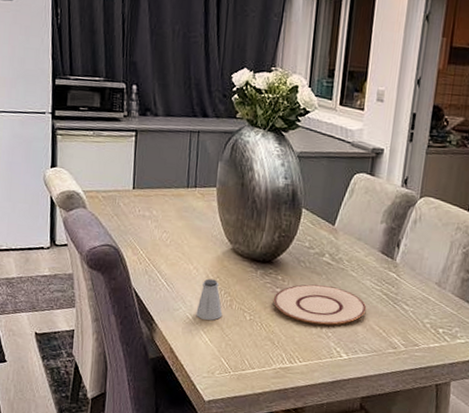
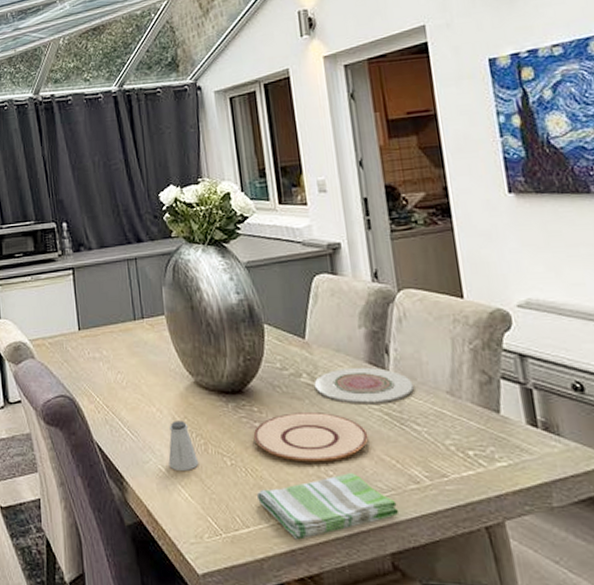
dish towel: none [265,336,376,382] -> present [256,473,399,540]
plate: none [333,254,412,286] -> present [314,368,414,405]

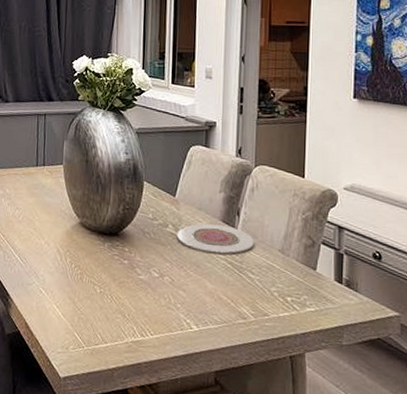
saltshaker: present [168,421,199,472] -> none [48,252,74,295]
plate: present [253,413,369,463] -> none [121,255,213,298]
dish towel: present [256,473,399,540] -> none [116,307,227,356]

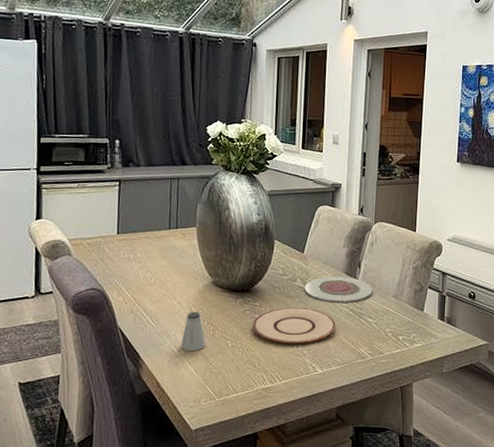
saltshaker: none [48,252,74,295] -> present [181,312,206,352]
plate: none [121,255,213,298] -> present [252,308,336,345]

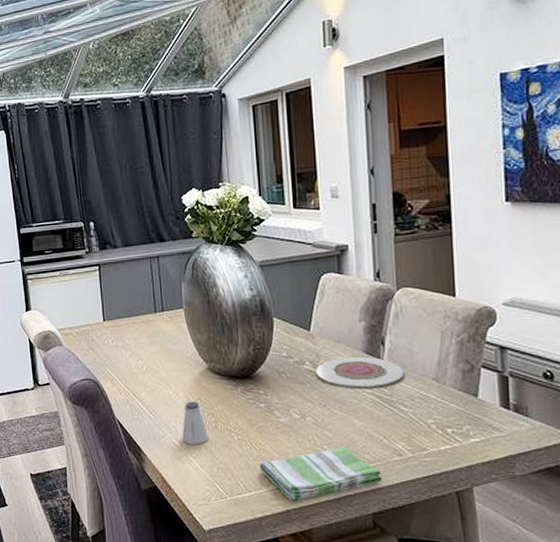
dish towel: none [247,352,348,400] -> present [259,447,383,502]
plate: present [252,308,336,345] -> none [258,395,361,439]

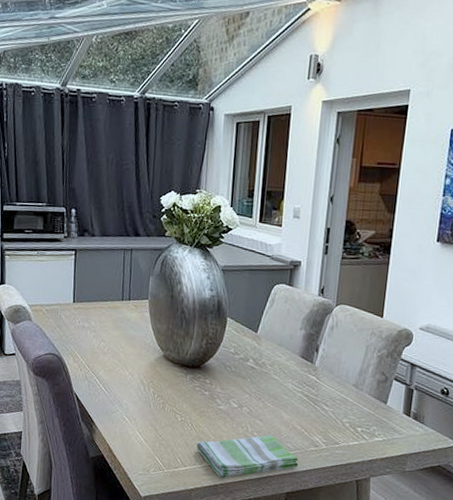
saltshaker: present [182,401,209,445] -> none [132,383,156,422]
plate: present [315,357,404,389] -> none [256,359,330,389]

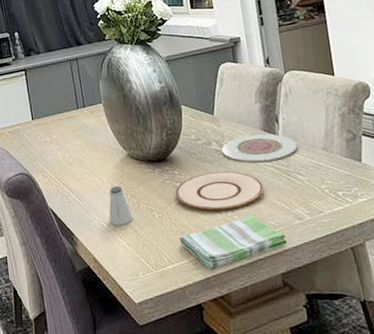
saltshaker: none [132,383,156,422] -> present [109,186,133,226]
plate: none [202,387,289,427] -> present [175,171,264,211]
plate: none [256,359,330,389] -> present [221,134,298,163]

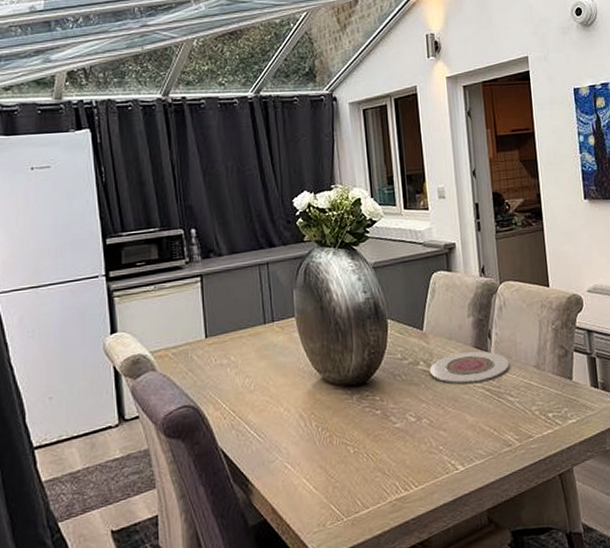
saltshaker: present [109,186,133,226] -> none [294,417,324,466]
plate: present [175,171,264,211] -> none [375,394,473,442]
dish towel: present [179,216,288,270] -> none [376,445,495,512]

